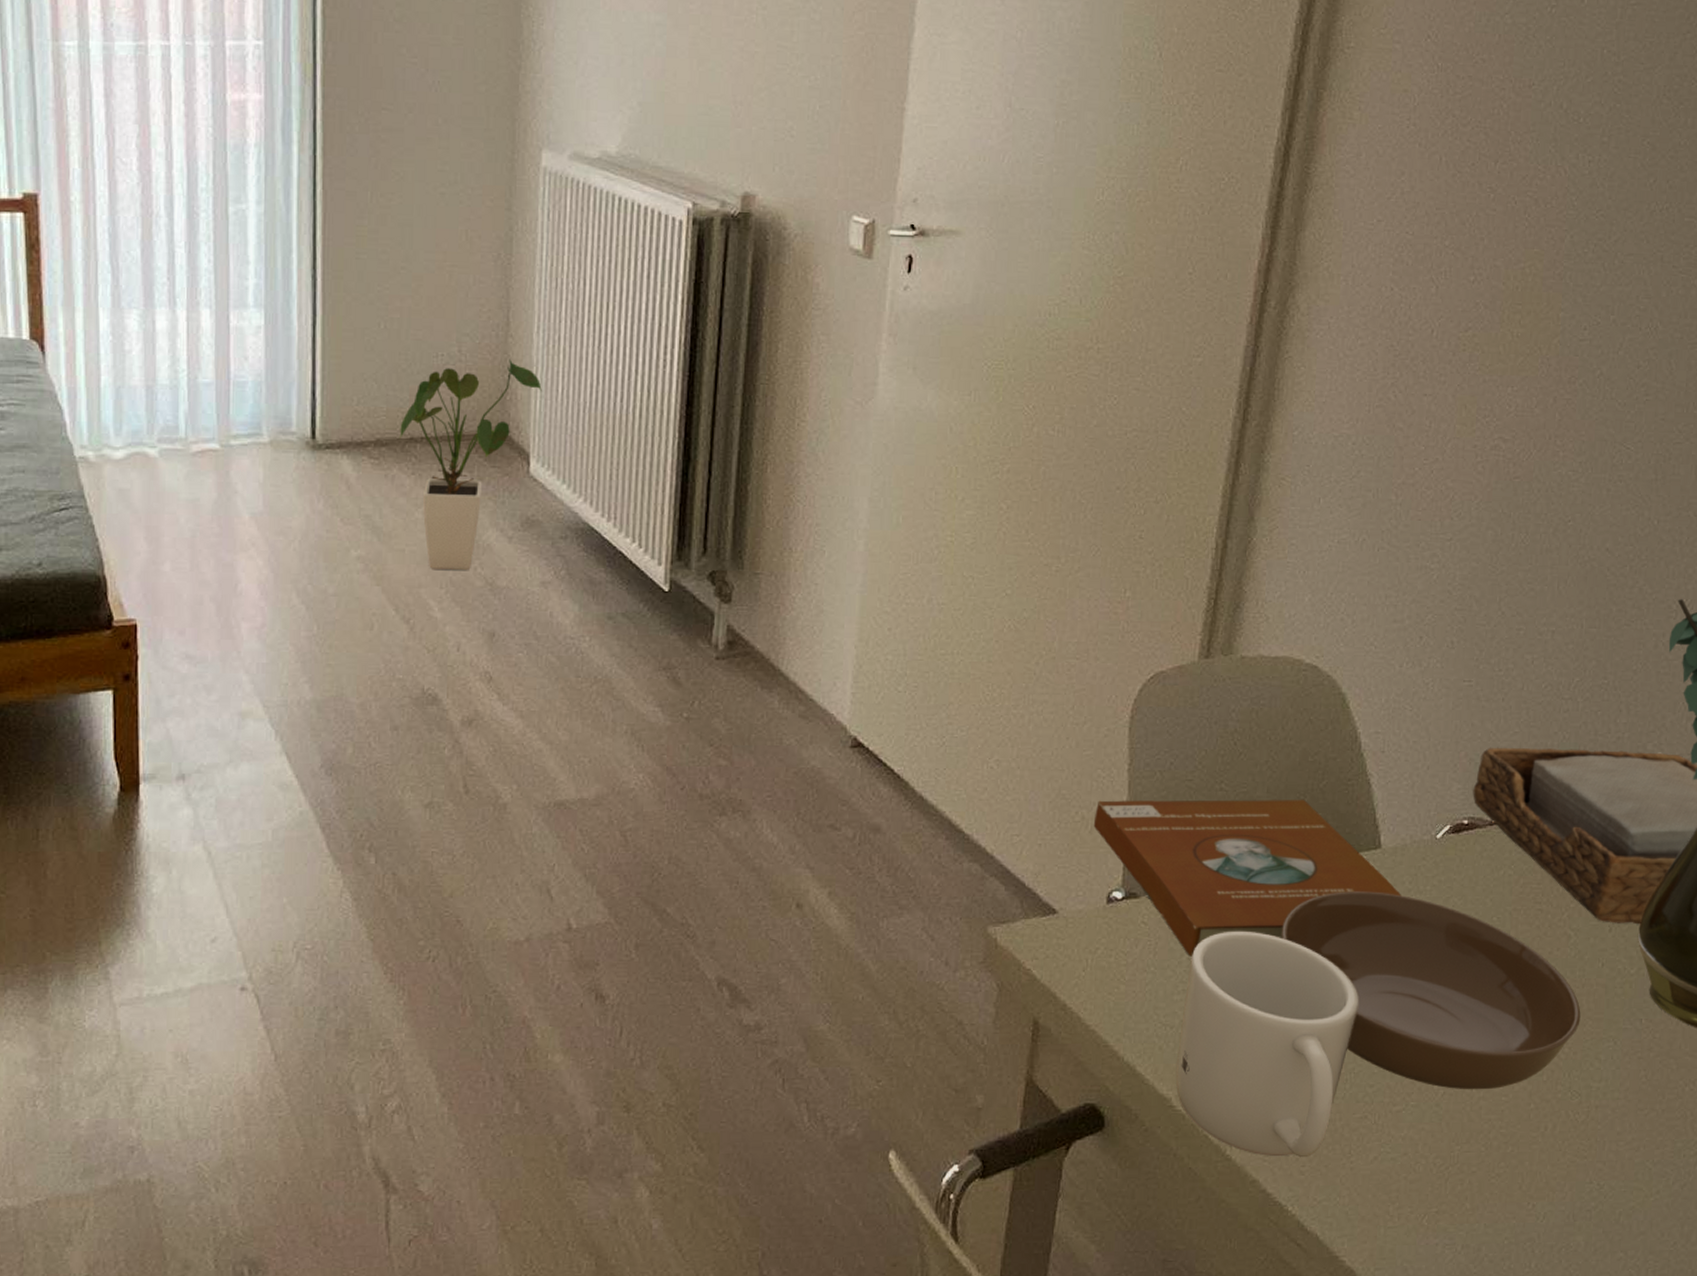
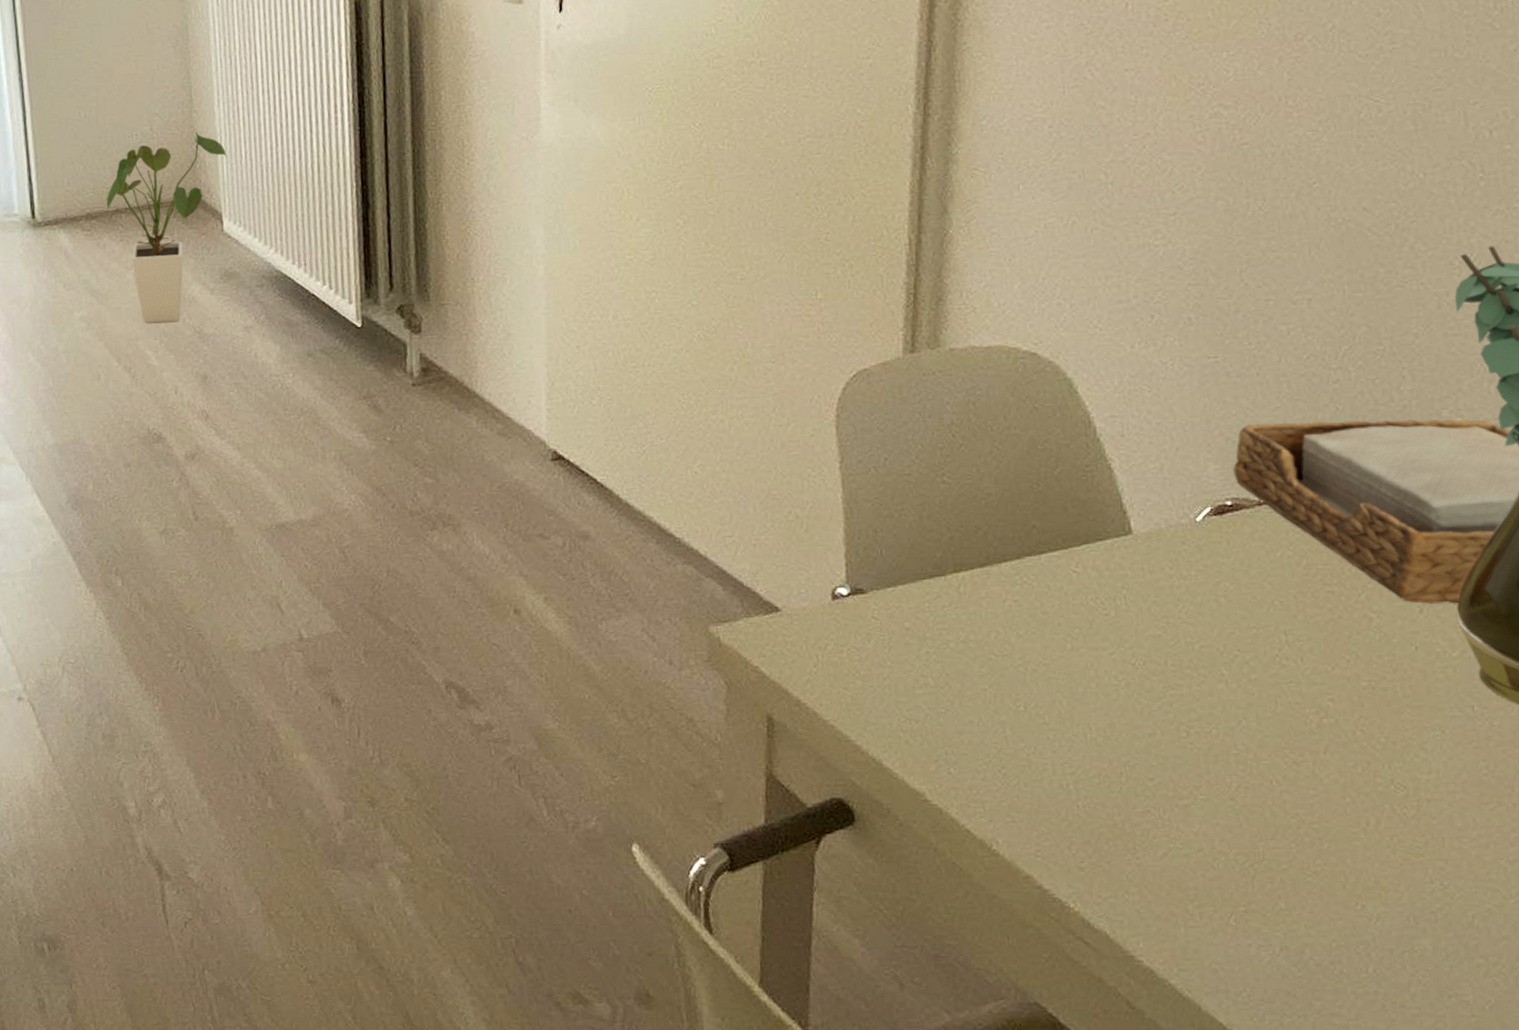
book: present [1093,799,1402,957] -> none [808,487,1163,650]
mug: present [1175,930,1358,1158] -> none [925,622,1126,853]
bowl: present [1282,891,1581,1090] -> none [1028,579,1396,783]

